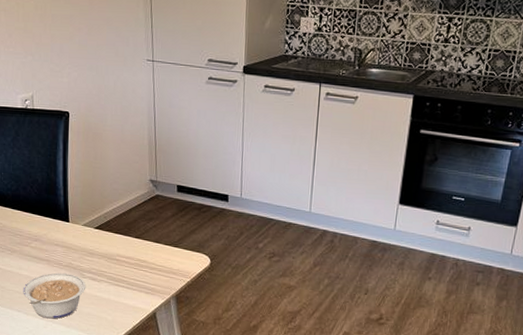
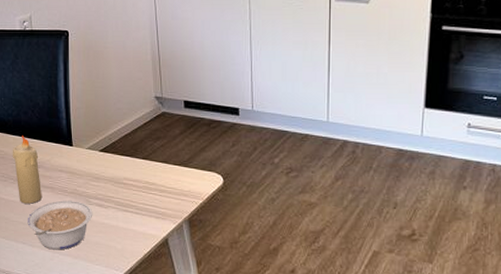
candle: none [10,210,38,275] -> present [12,136,42,204]

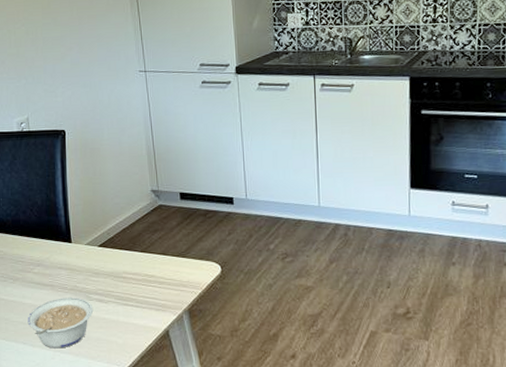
candle: present [12,136,42,204] -> none [11,235,42,303]

